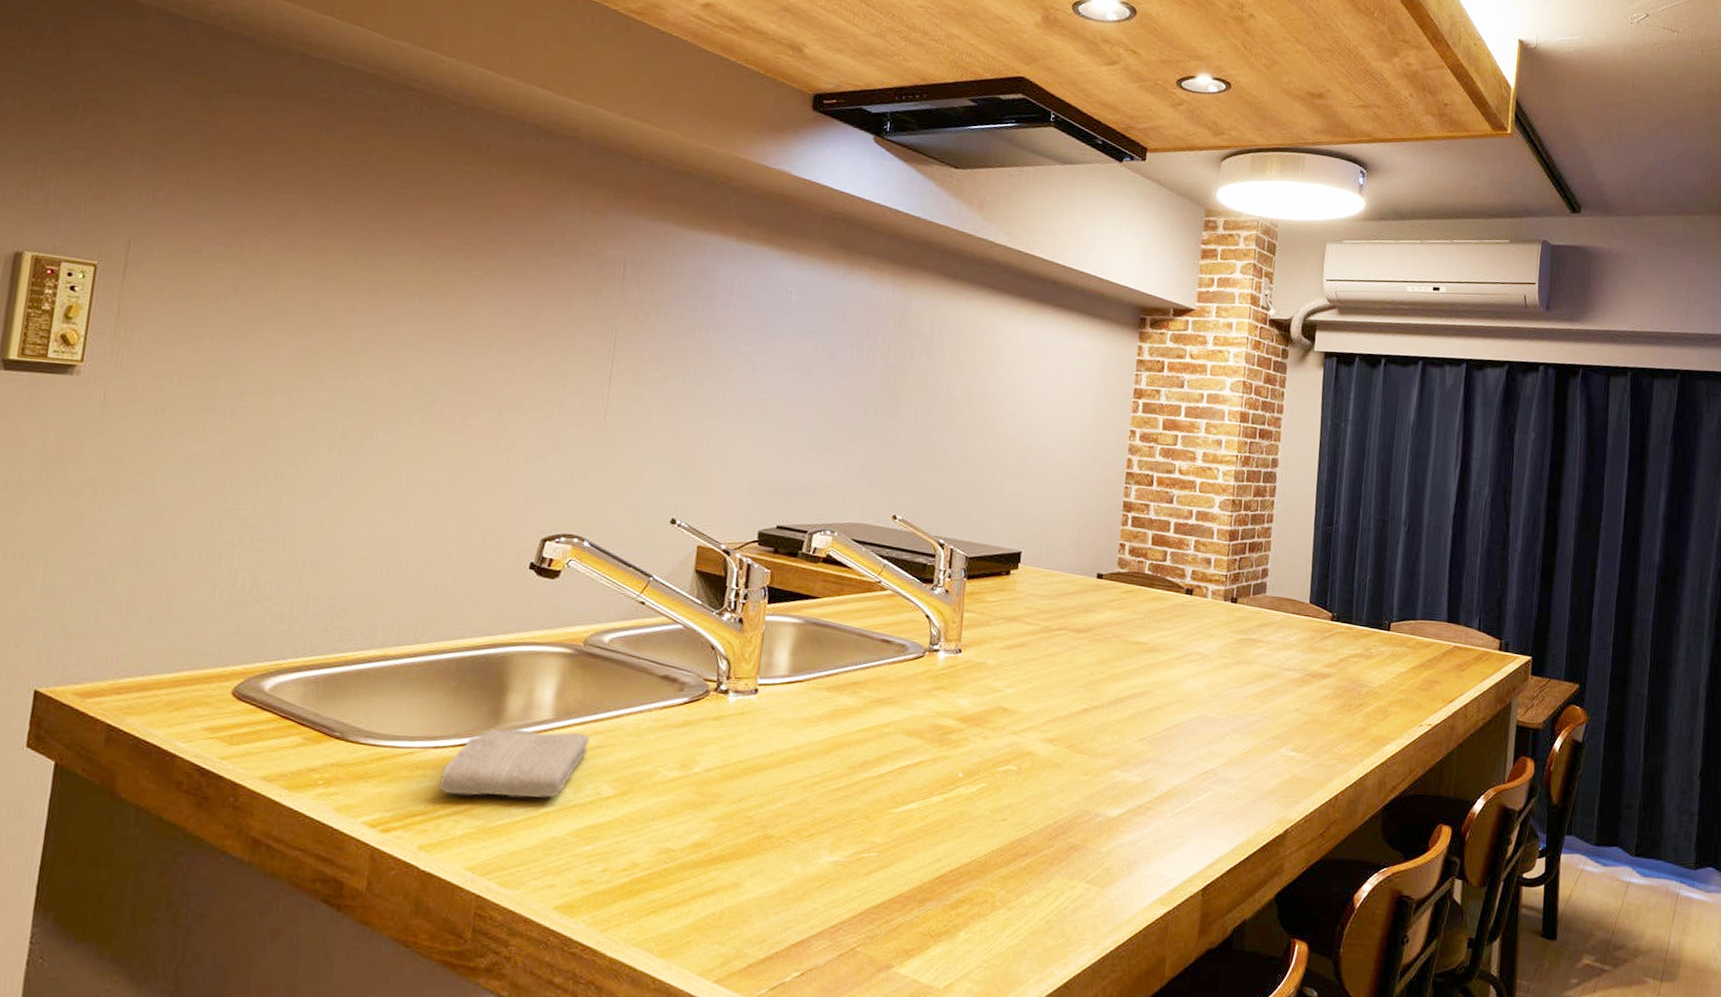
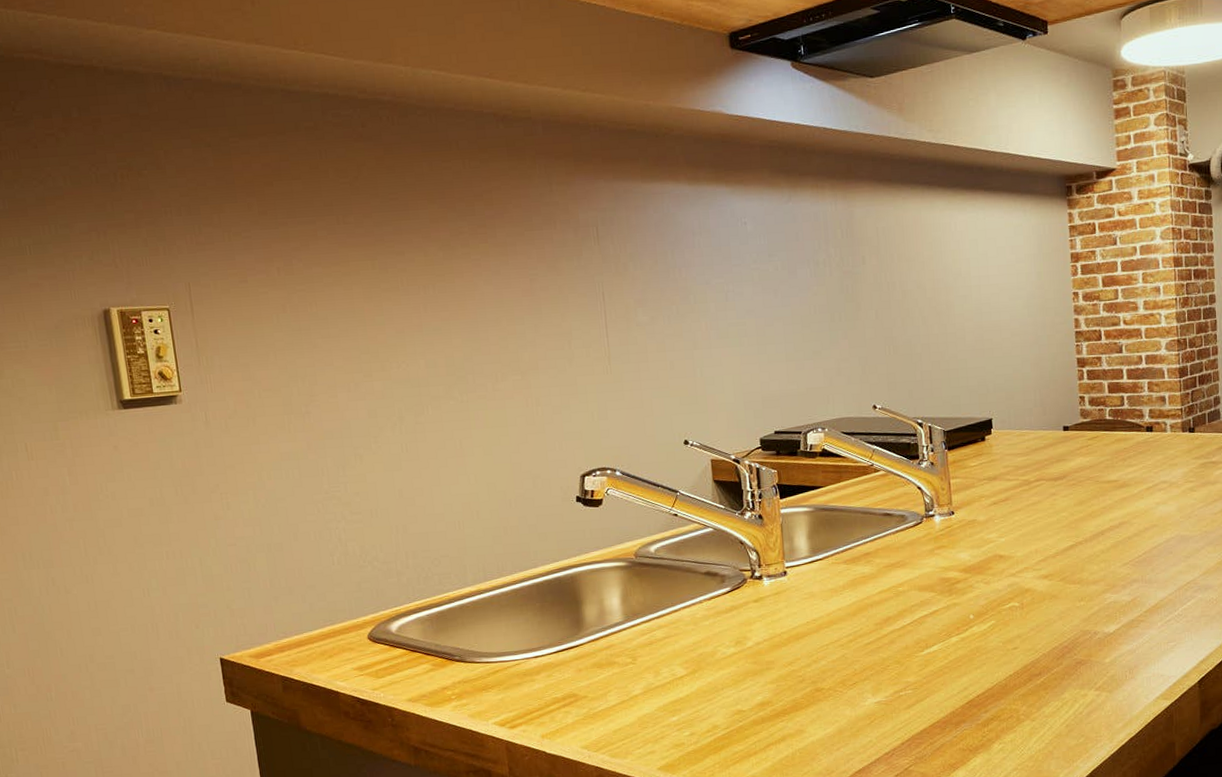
washcloth: present [439,728,590,798] -> none [545,628,657,692]

